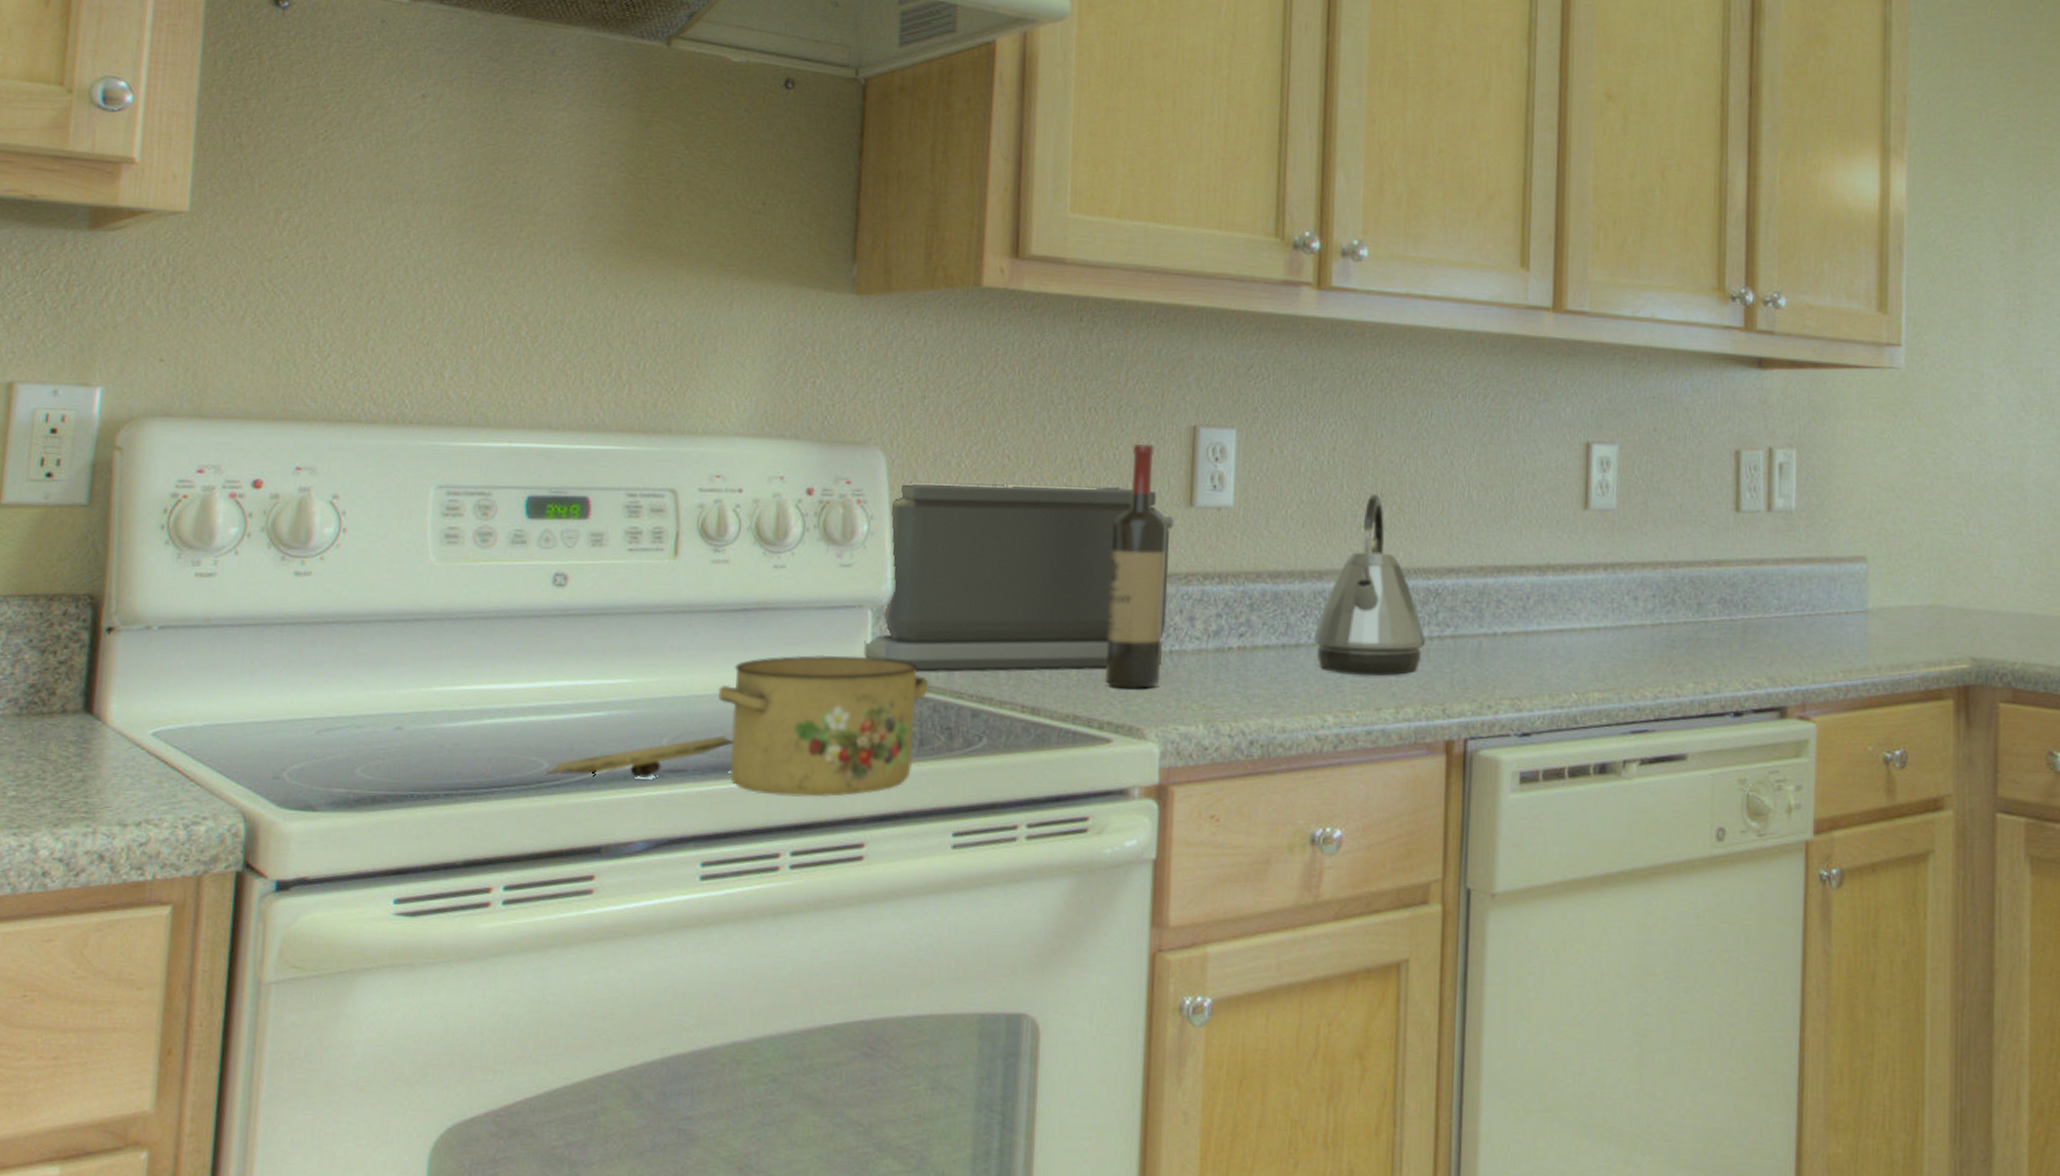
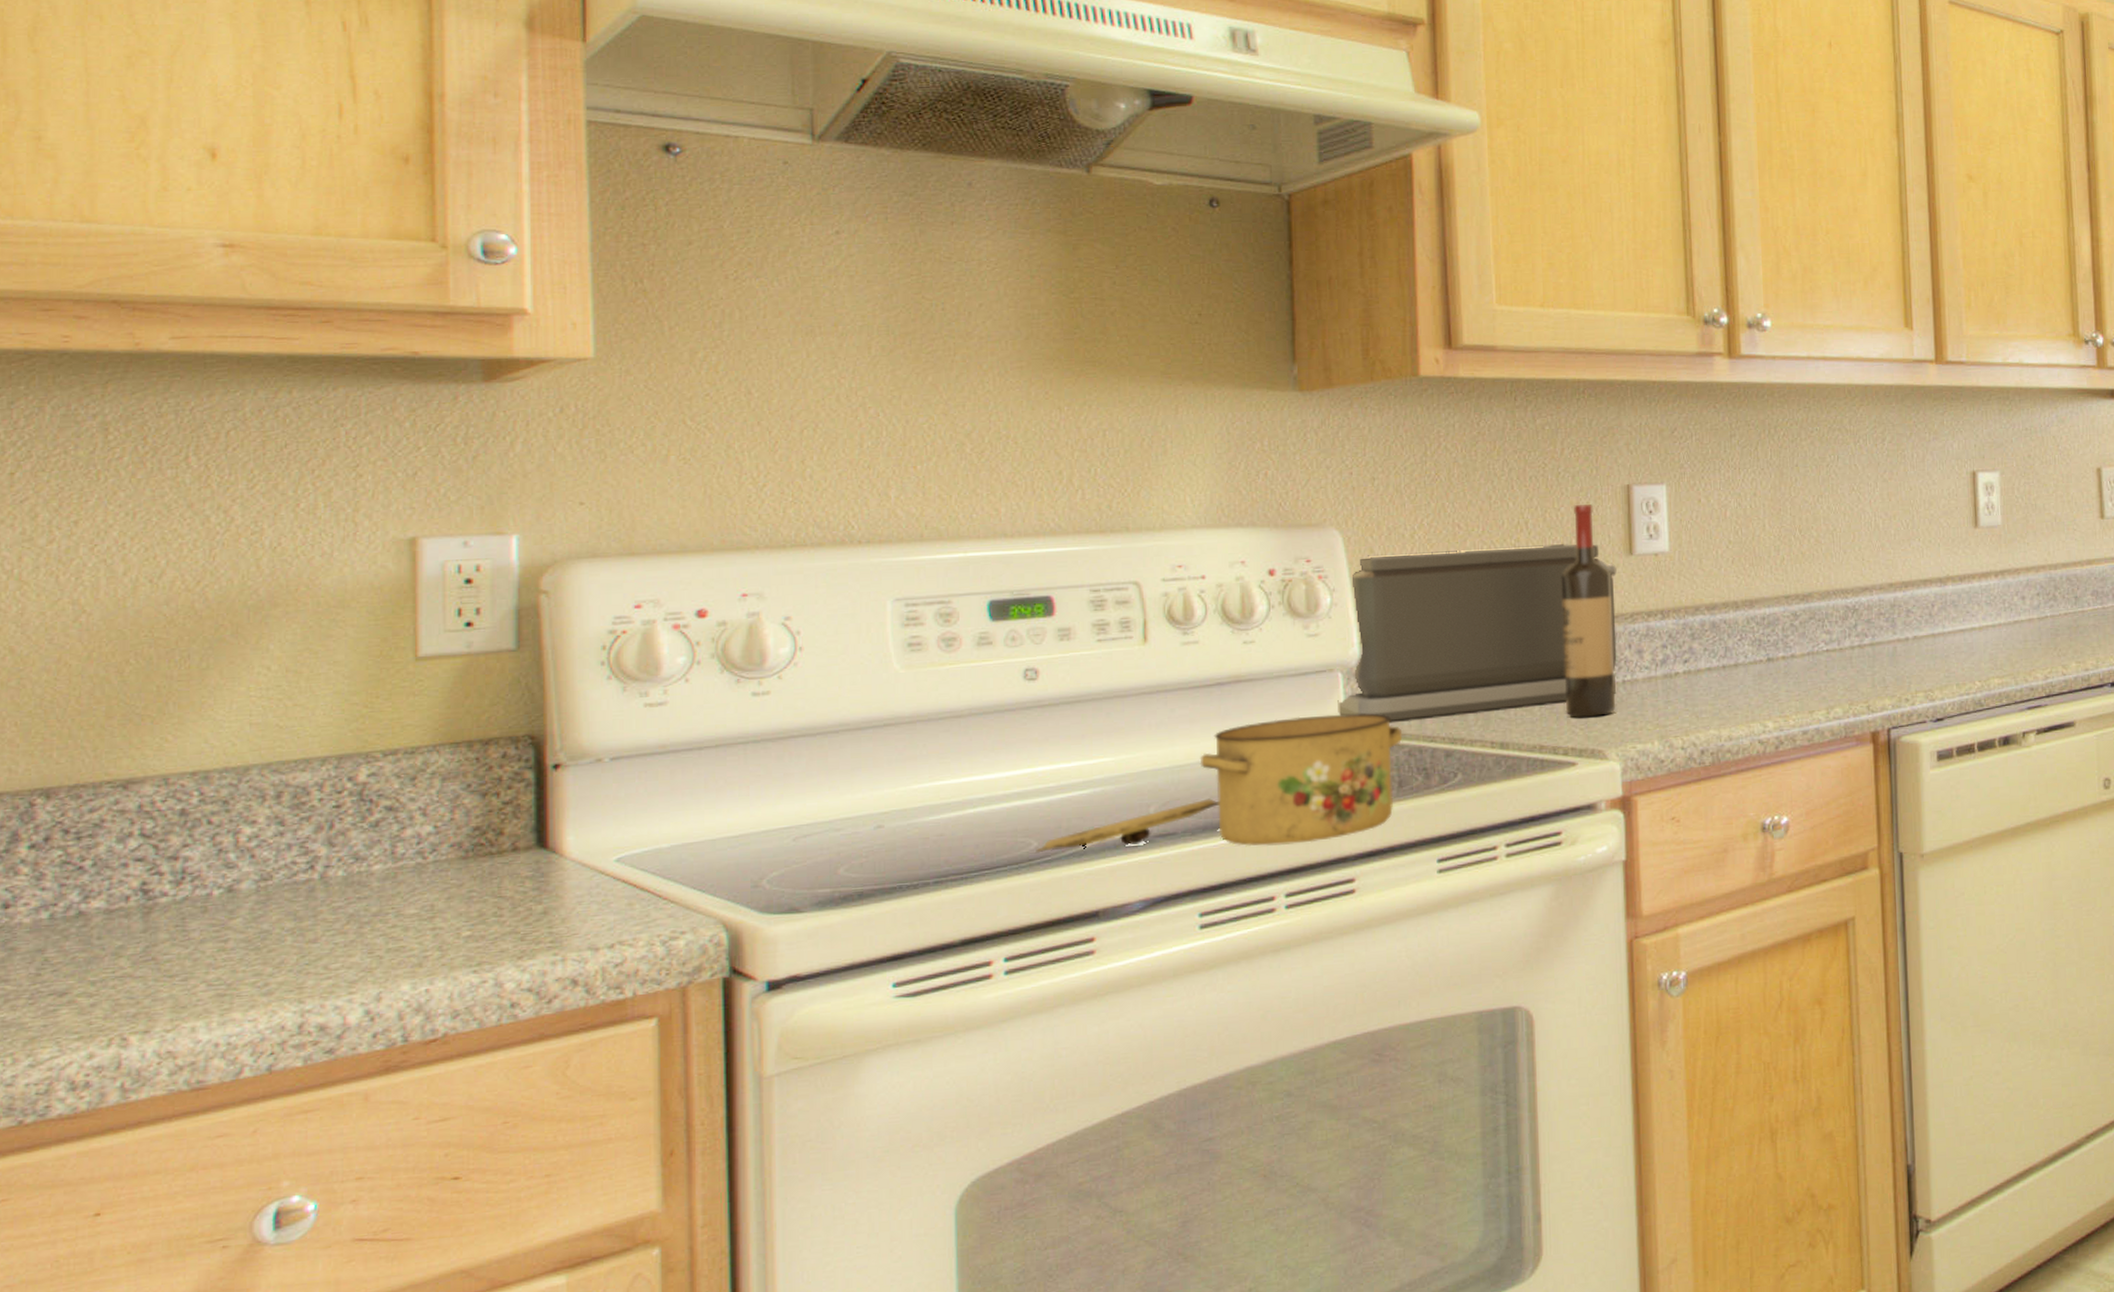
kettle: present [1314,494,1425,677] -> none [1750,530,1848,686]

